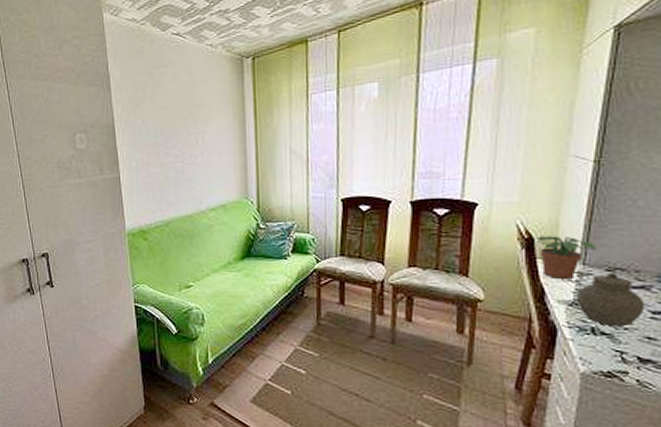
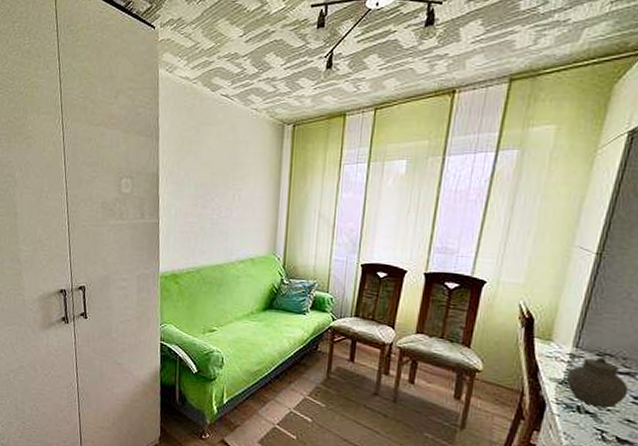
potted plant: present [536,236,596,279] -> none [536,317,590,359]

